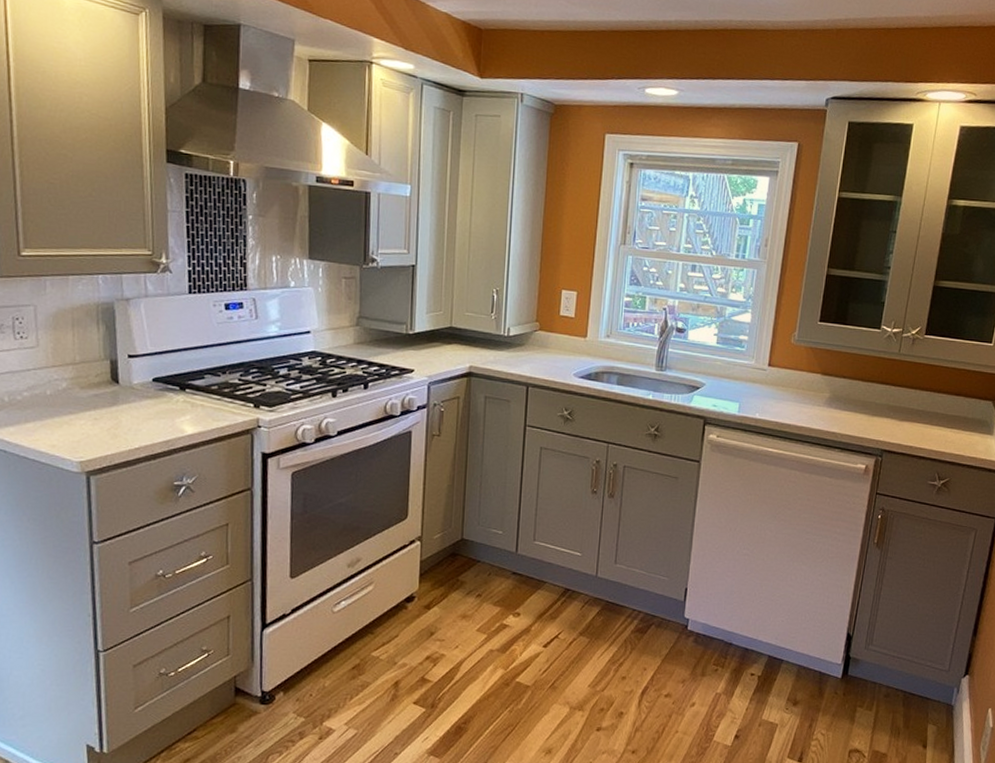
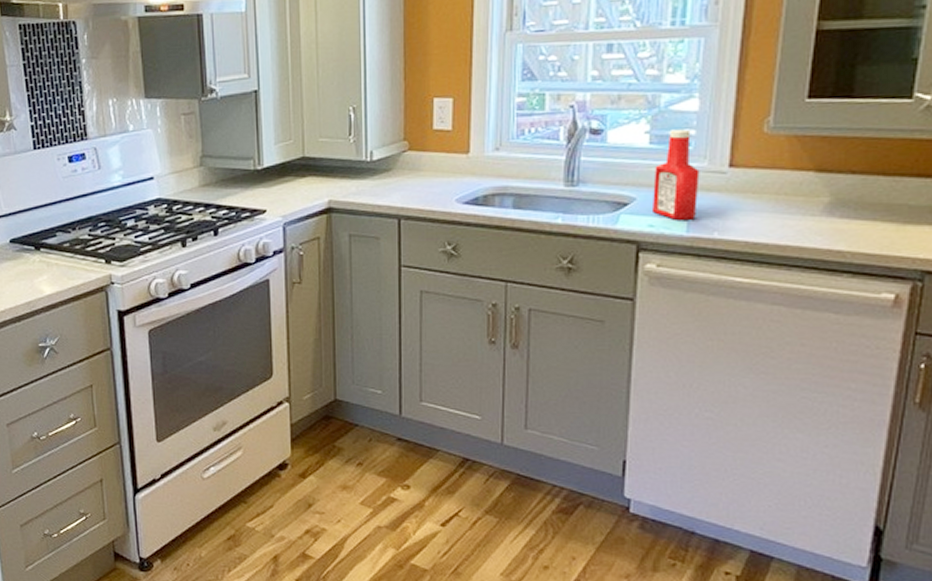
ketchup bottle: none [716,334,749,403] -> present [653,129,700,220]

